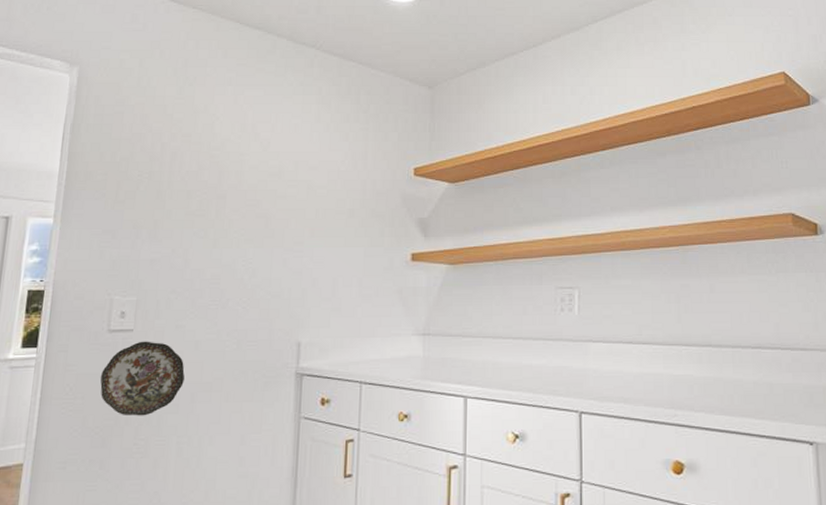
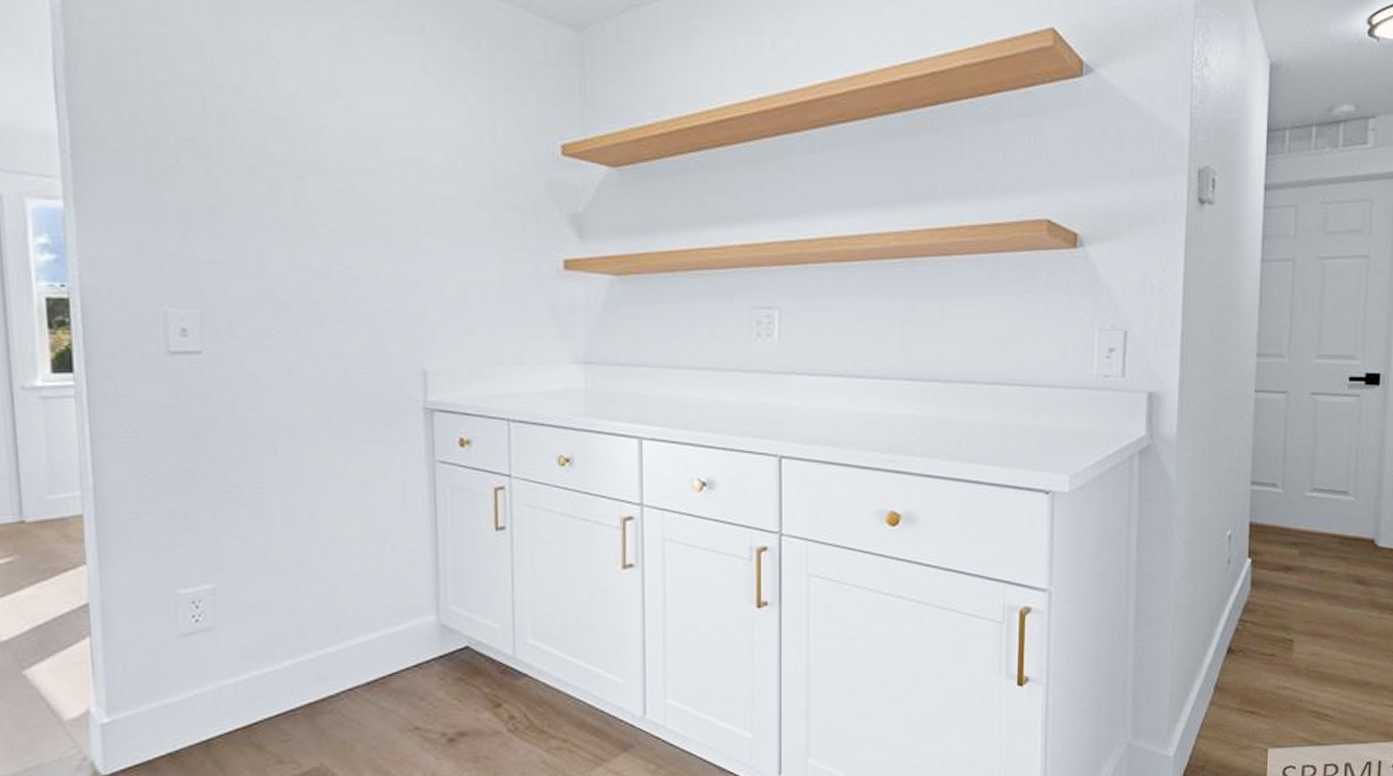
decorative plate: present [100,341,185,416] -> none [166,366,279,459]

